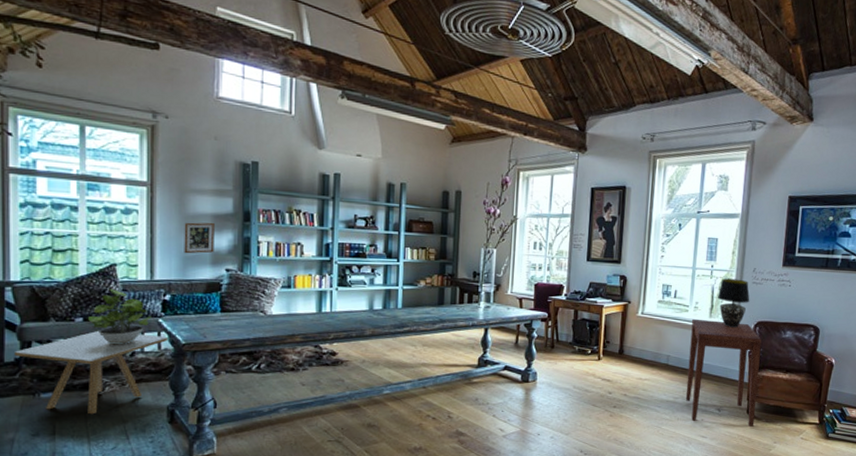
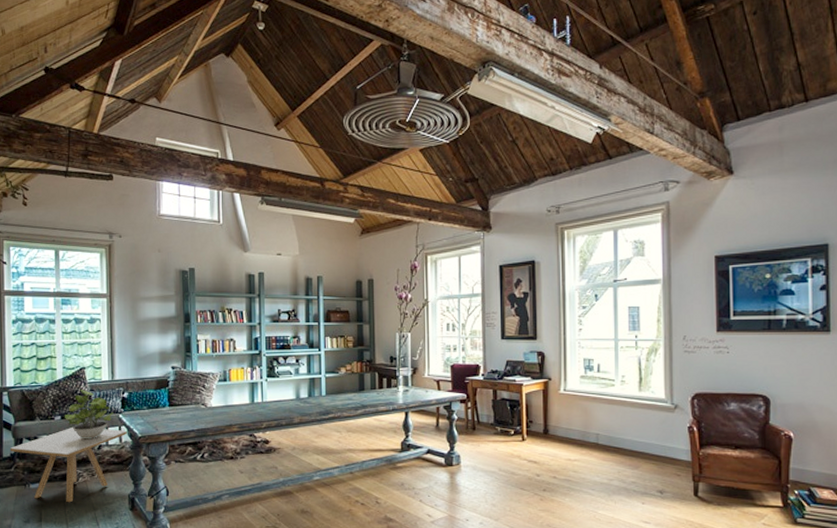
picture frame: present [184,222,215,254] -> none [137,325,162,355]
side table: present [685,318,762,427] -> none [619,393,704,511]
table lamp: present [718,278,750,327] -> none [646,348,683,401]

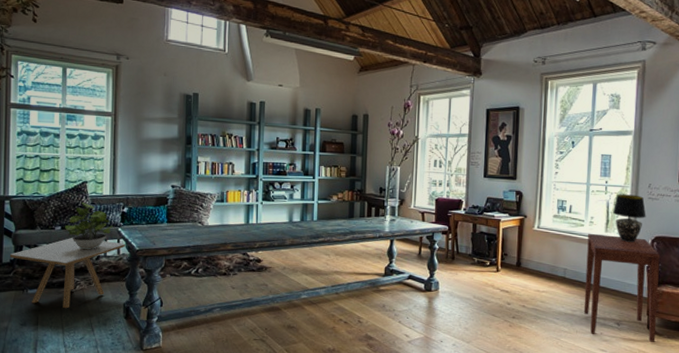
side table: none [619,393,704,511] -> present [583,233,660,342]
table lamp: none [646,348,683,401] -> present [613,194,646,242]

